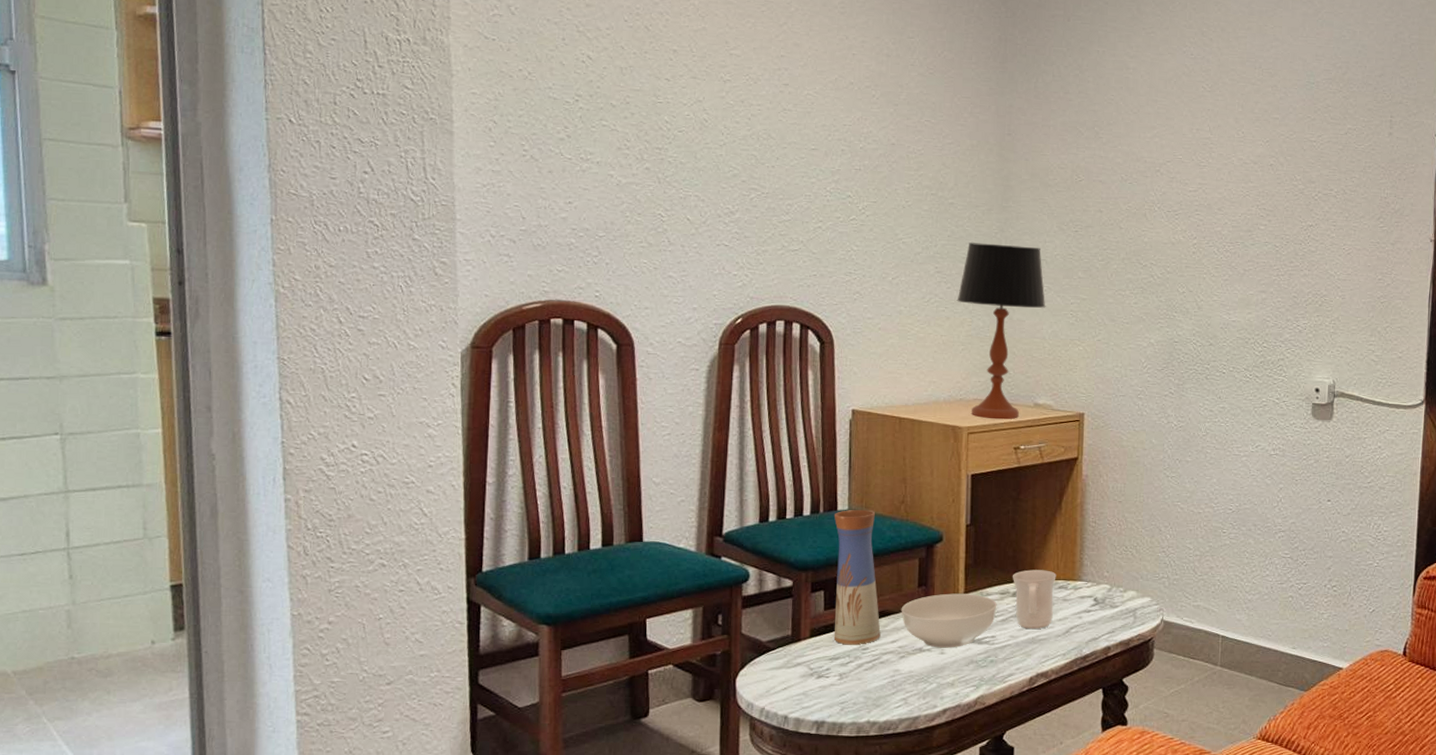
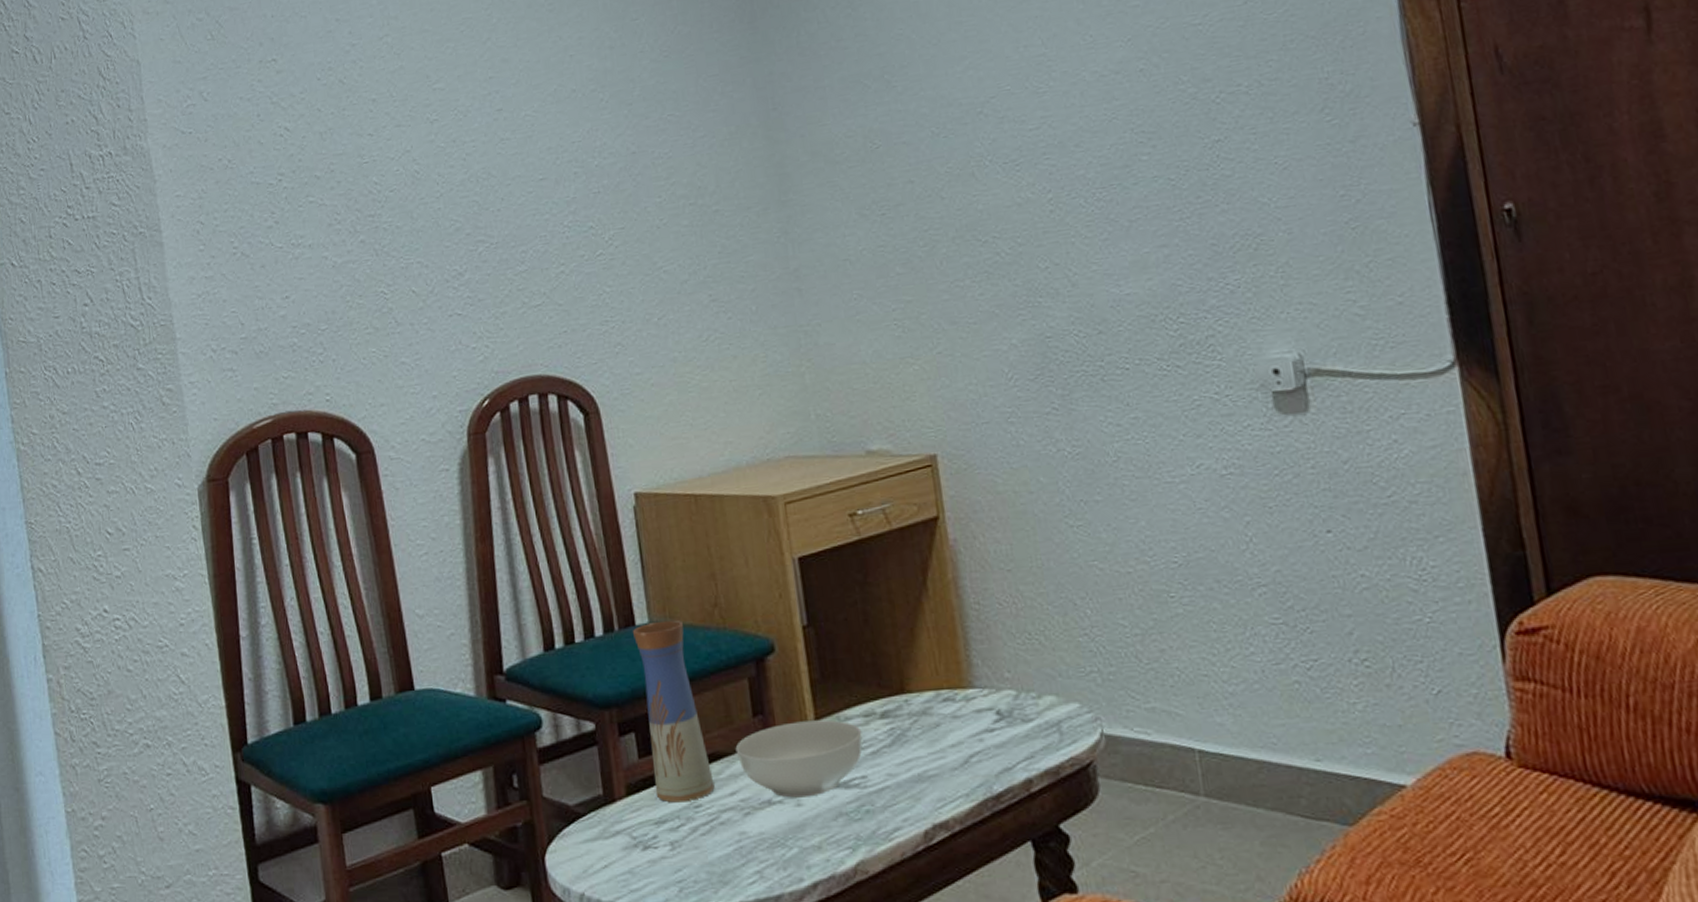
table lamp: present [957,242,1046,420] -> none [742,245,860,481]
mug: present [1012,569,1057,630] -> none [875,677,943,763]

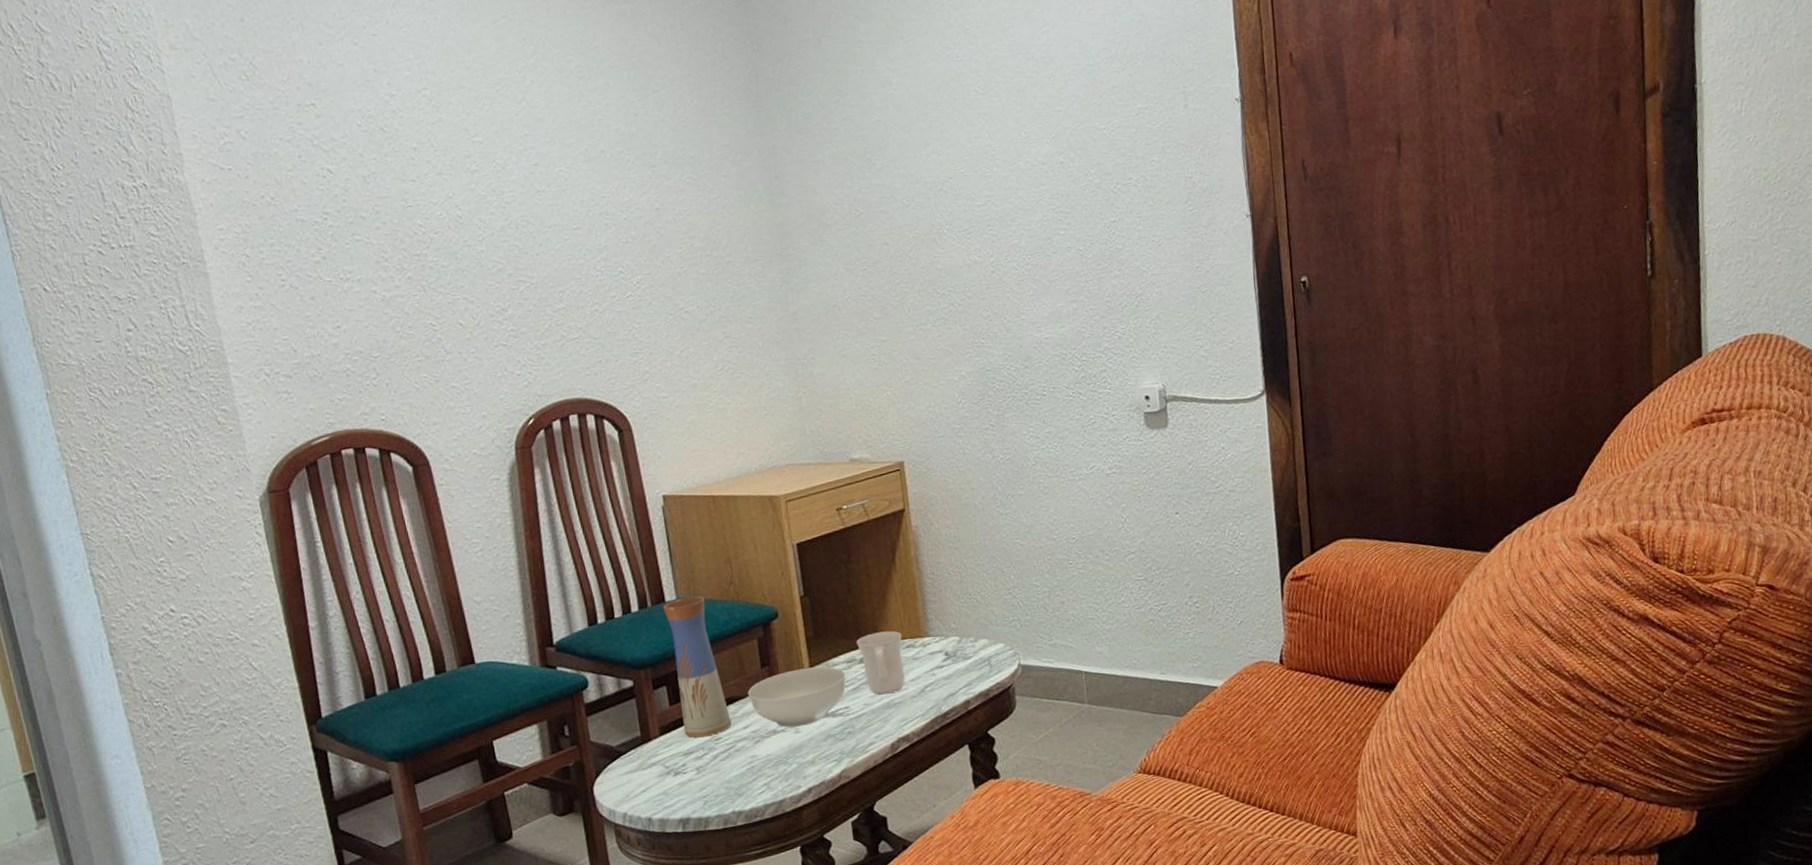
mug: none [875,677,943,763] -> present [856,631,906,694]

